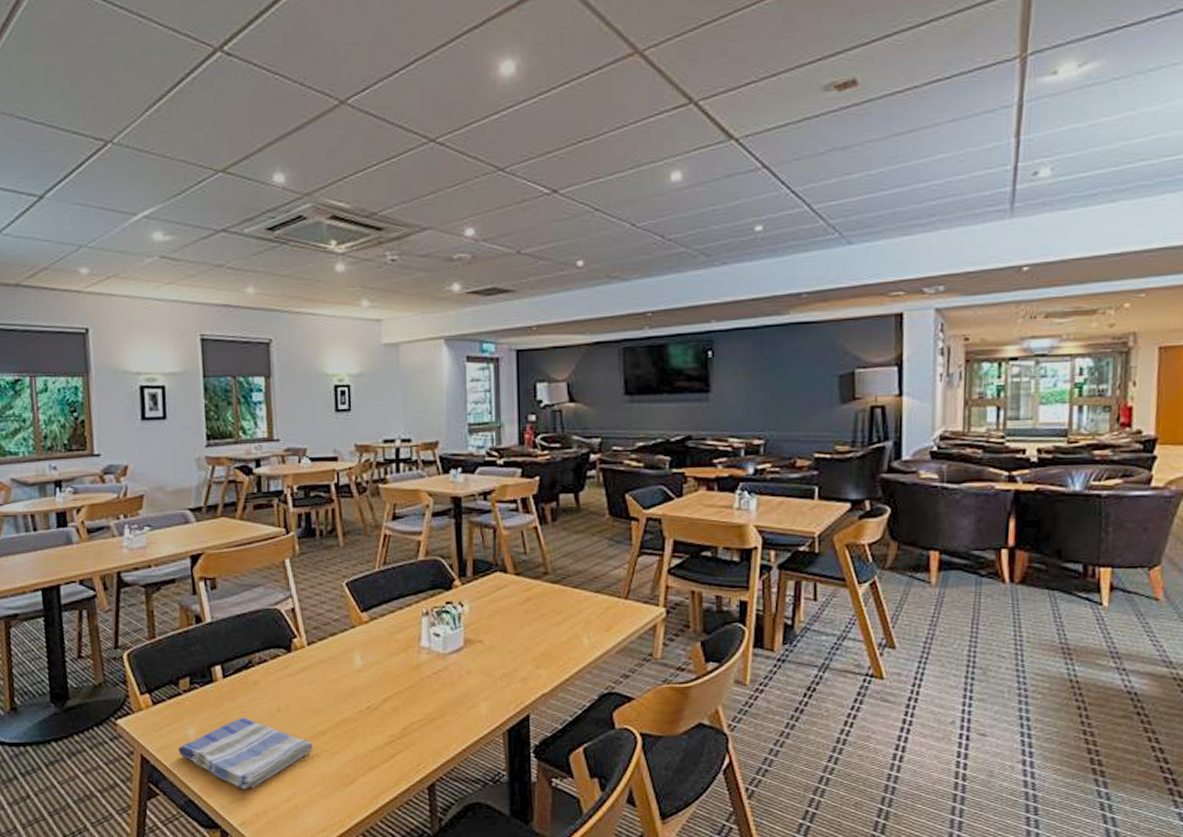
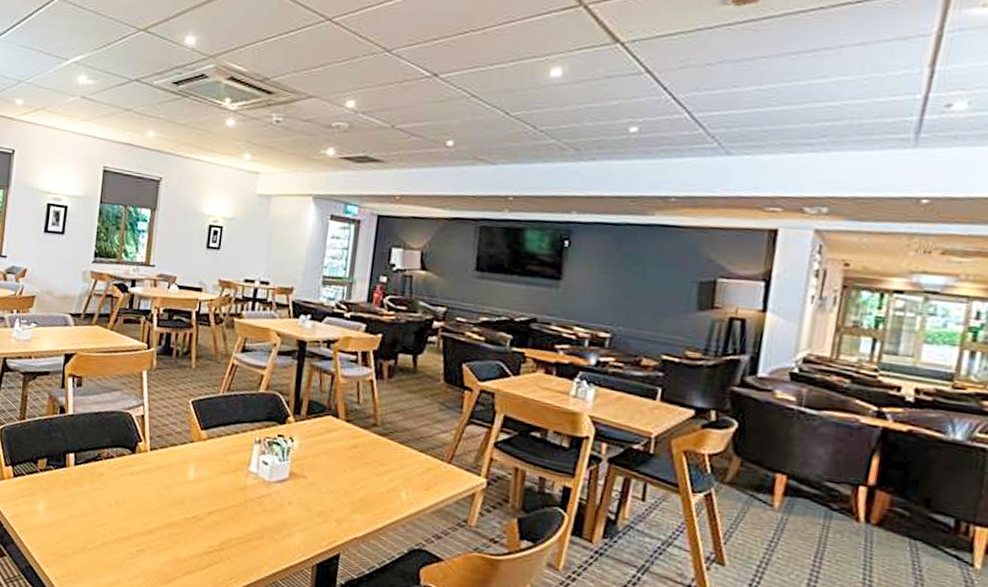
dish towel: present [178,717,313,789] -> none [27,503,141,568]

